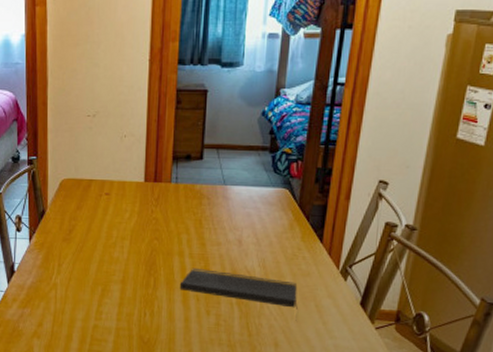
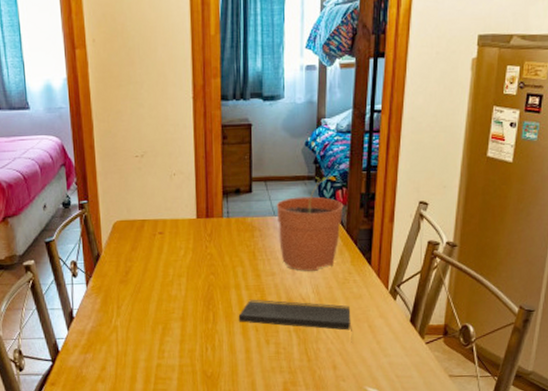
plant pot: none [227,147,298,244] -> present [276,176,344,271]

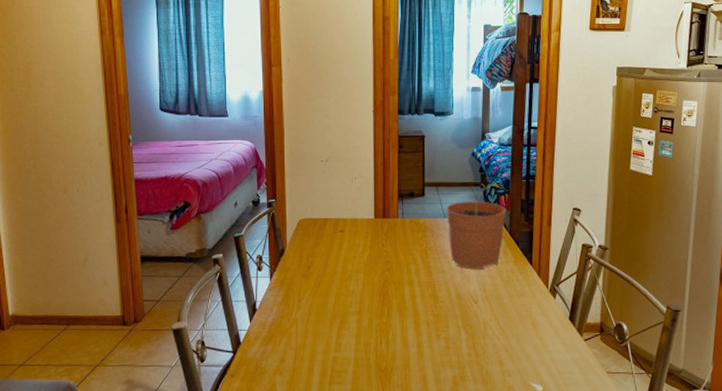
notepad: present [238,299,352,343] -> none [411,295,517,339]

